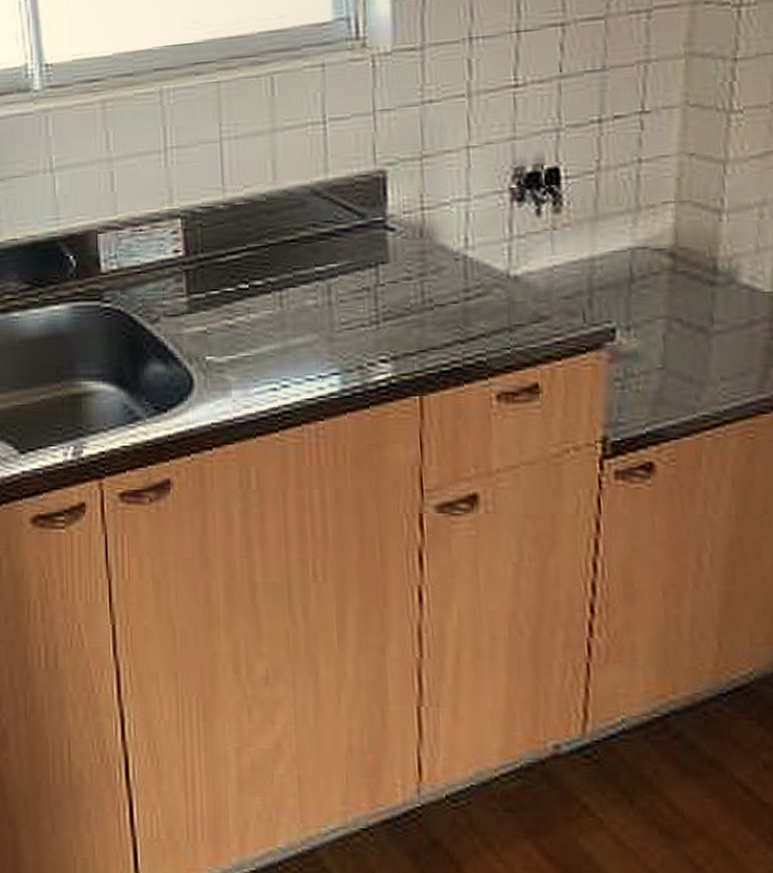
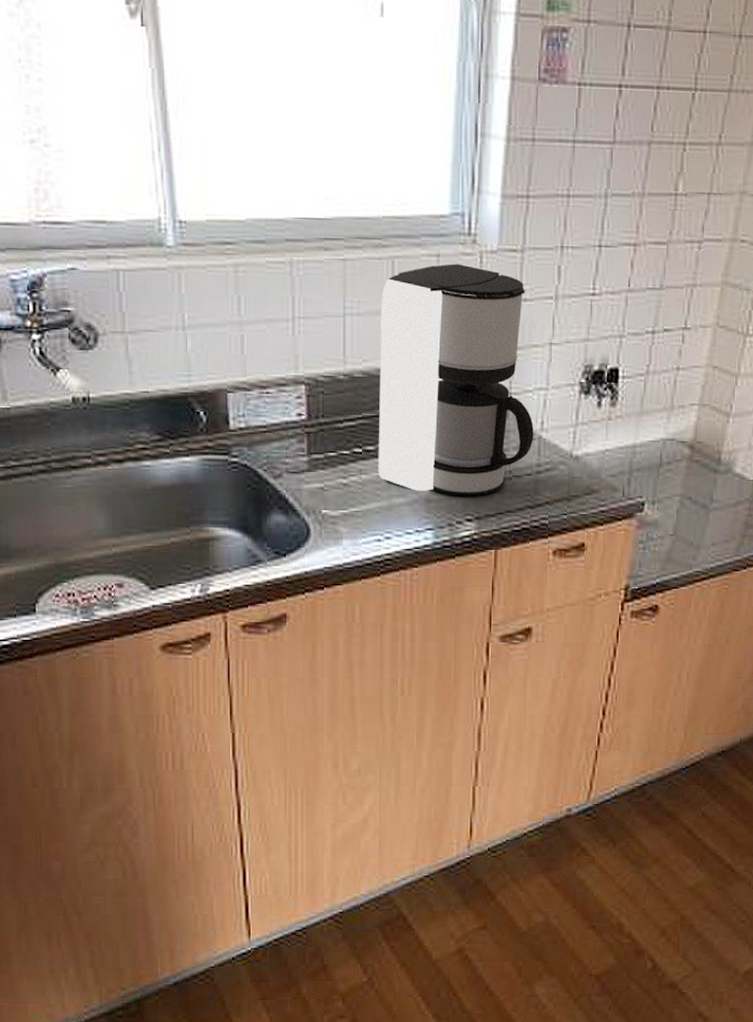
coffee maker: none [261,71,457,333] -> present [378,263,534,497]

